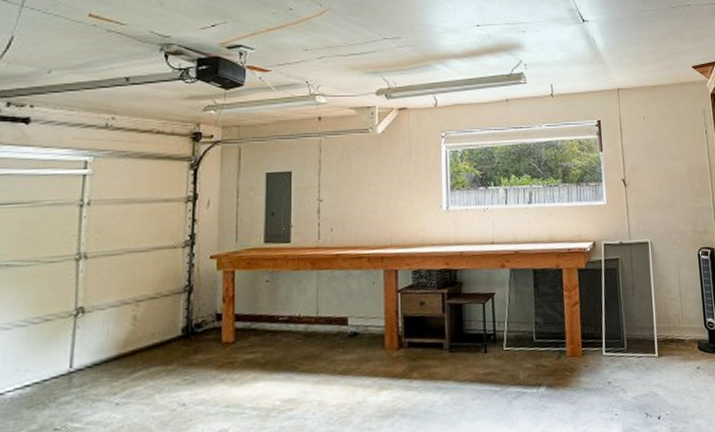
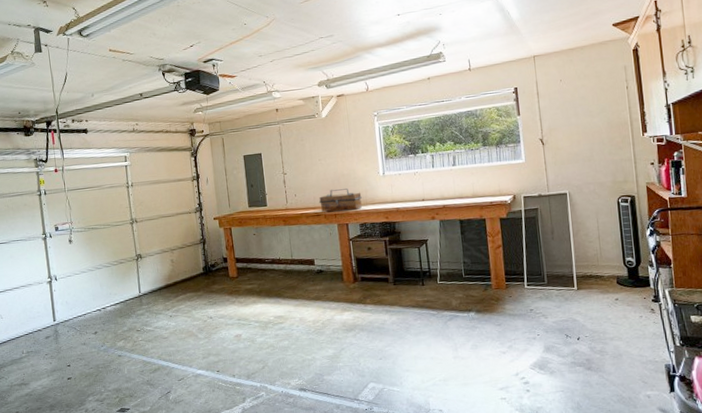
toolbox: none [362,223,418,254] -> present [318,187,362,212]

